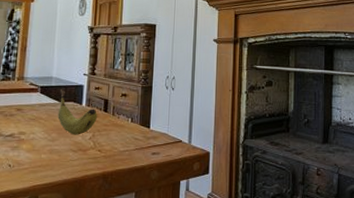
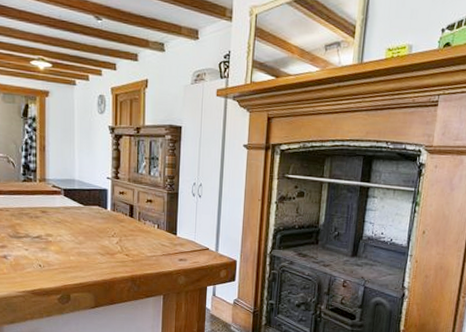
fruit: present [57,88,97,135] -> none [83,192,123,239]

